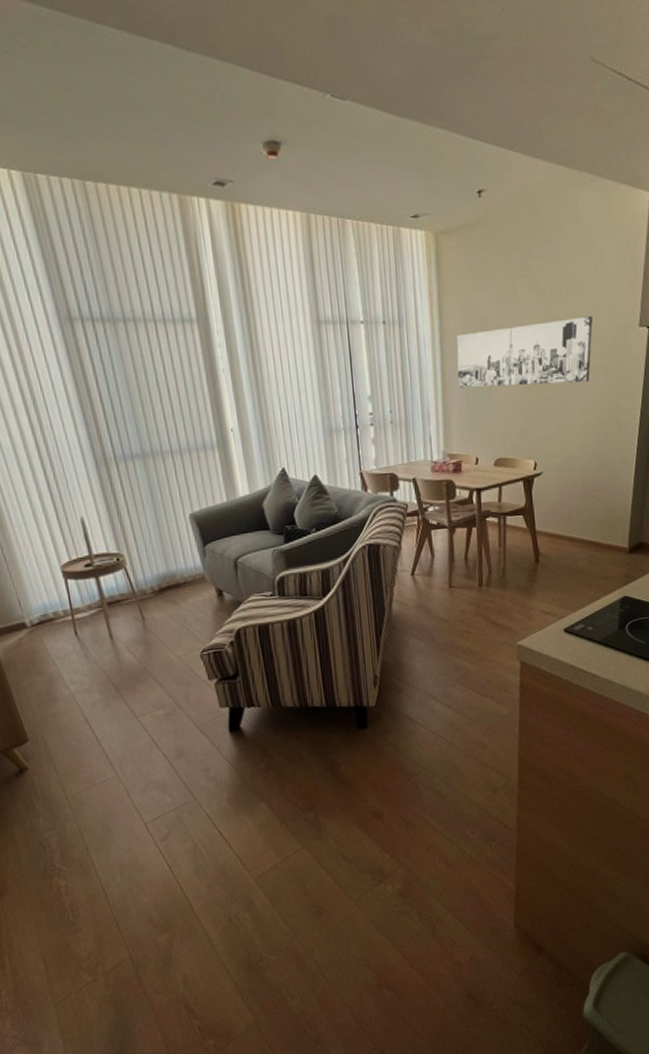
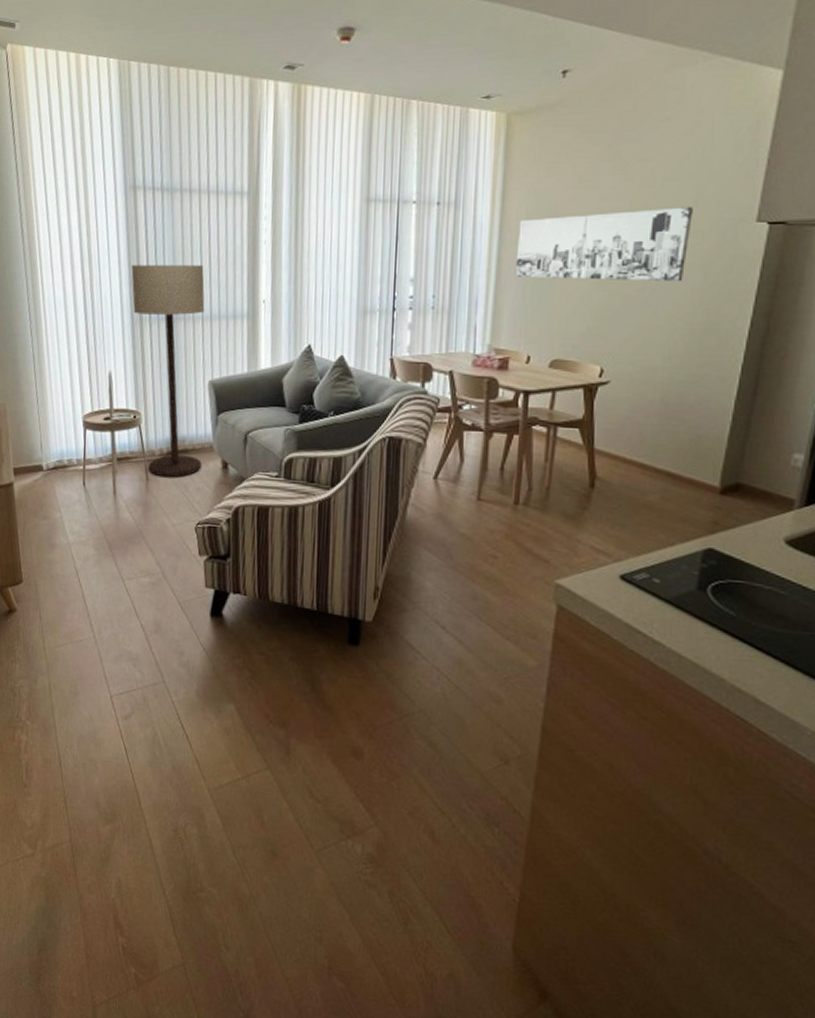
floor lamp: none [83,398,197,614] -> present [131,265,205,478]

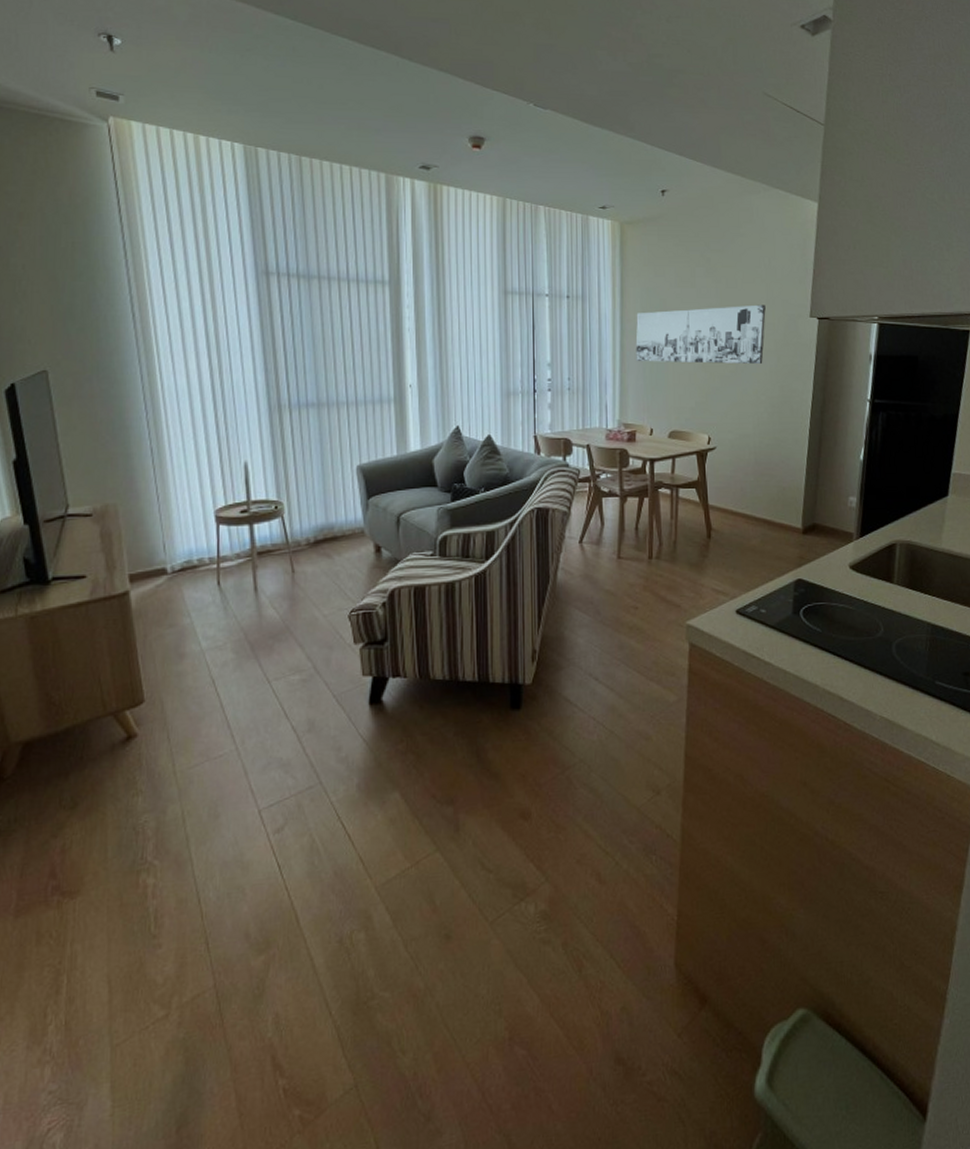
floor lamp: present [131,265,205,478] -> none [266,351,353,568]

